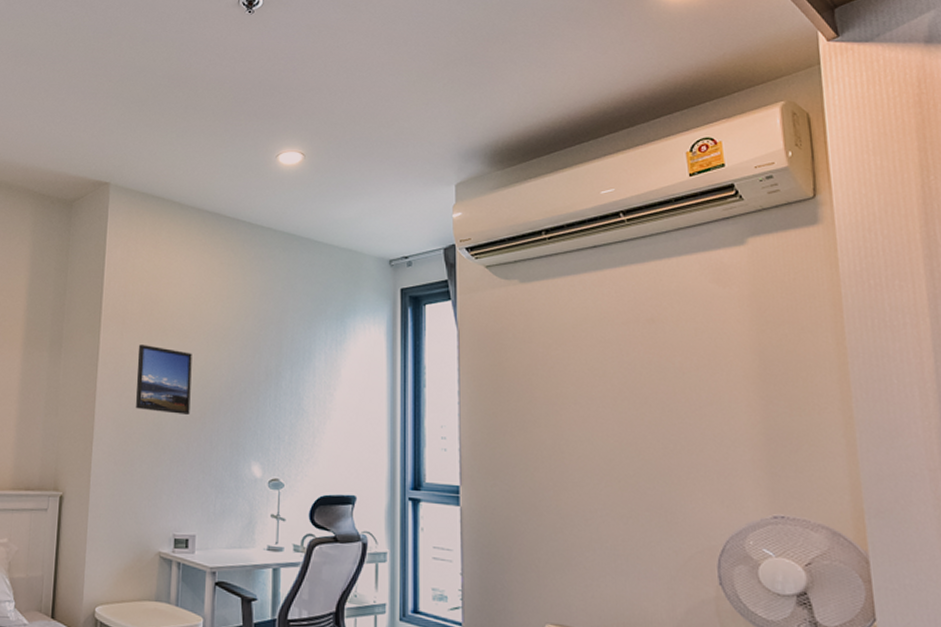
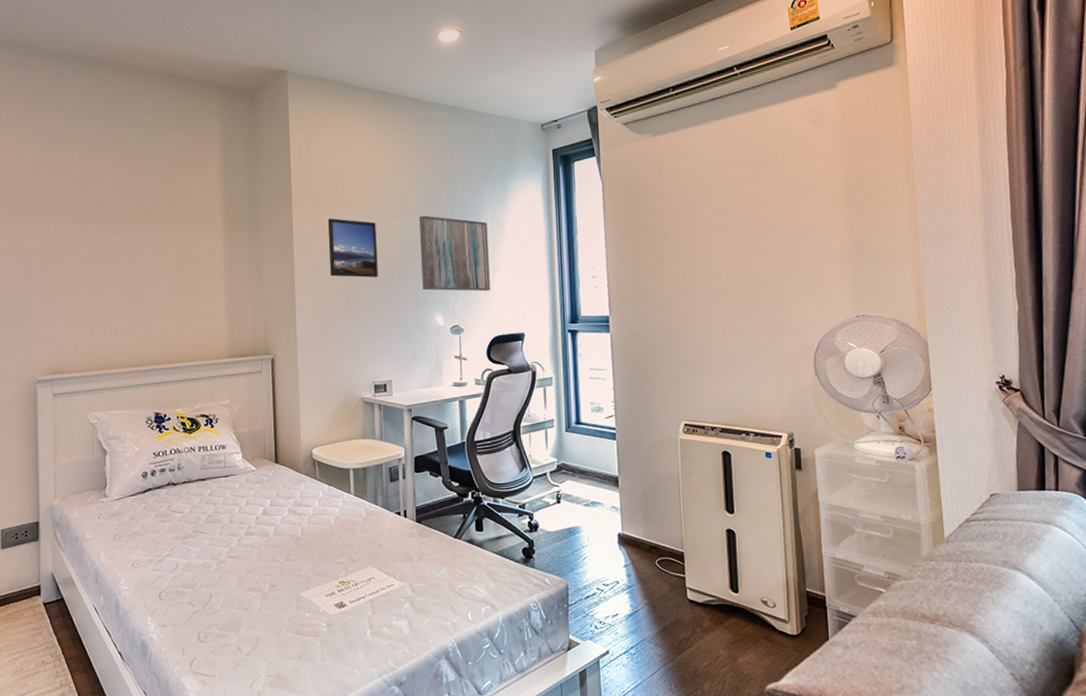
wall art: none [240,350,320,443] -> present [420,215,490,292]

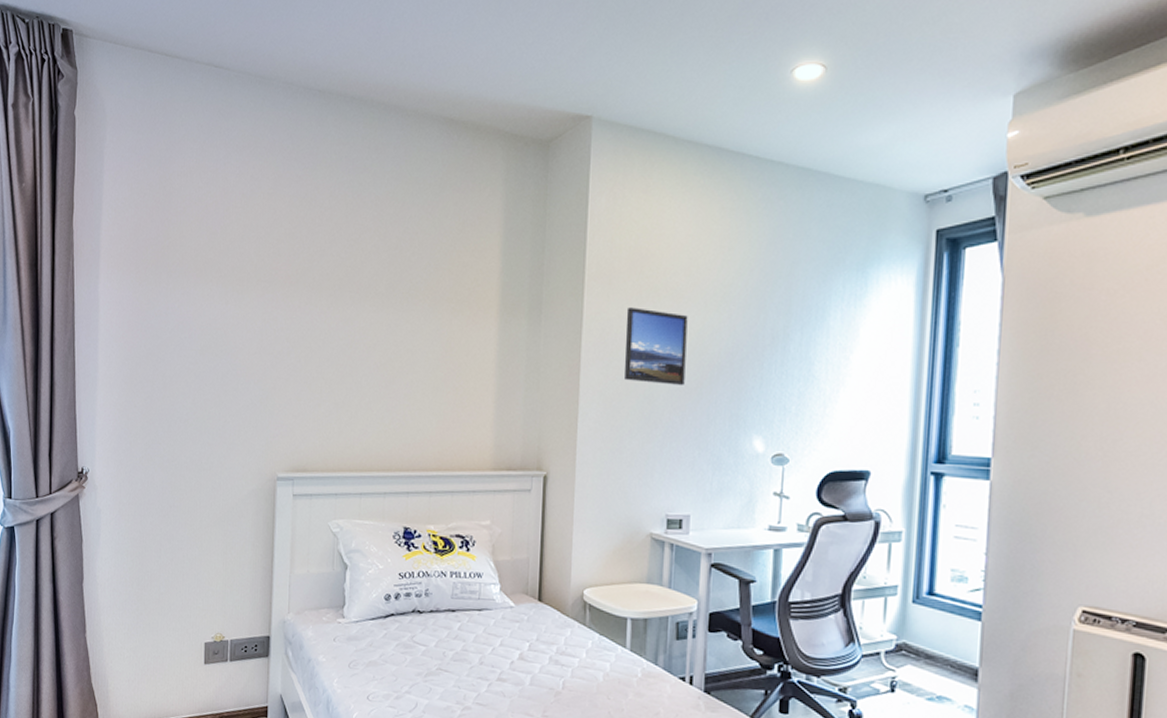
wall art: present [420,215,490,292] -> none [740,310,835,414]

